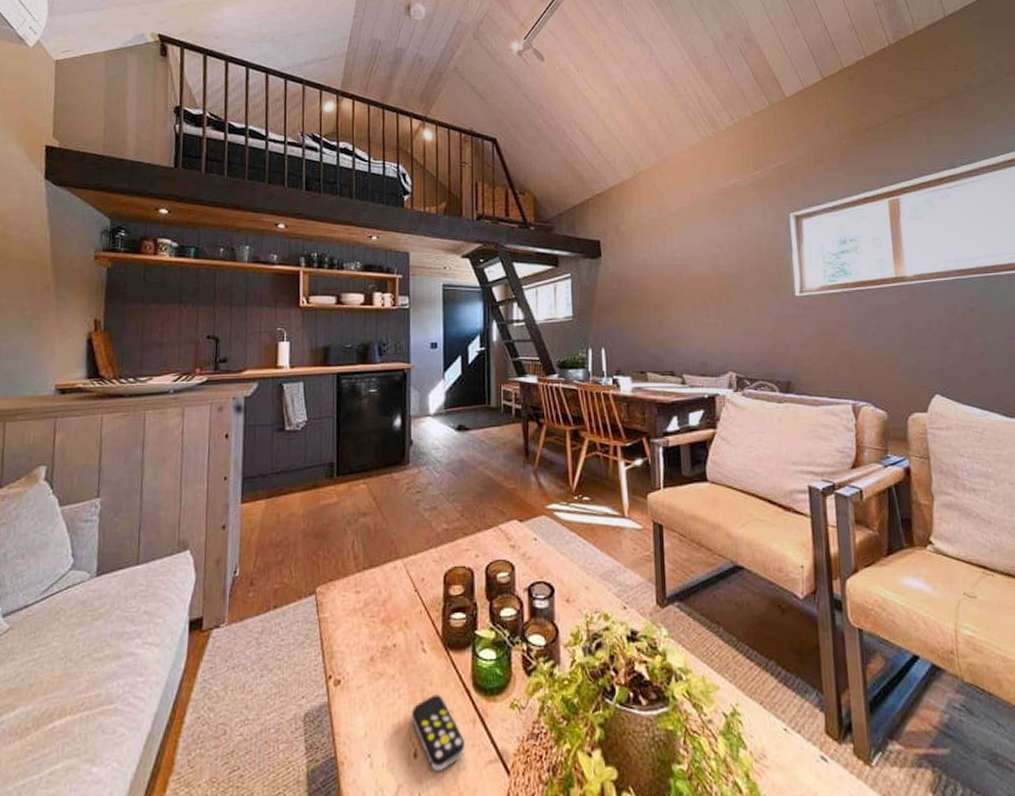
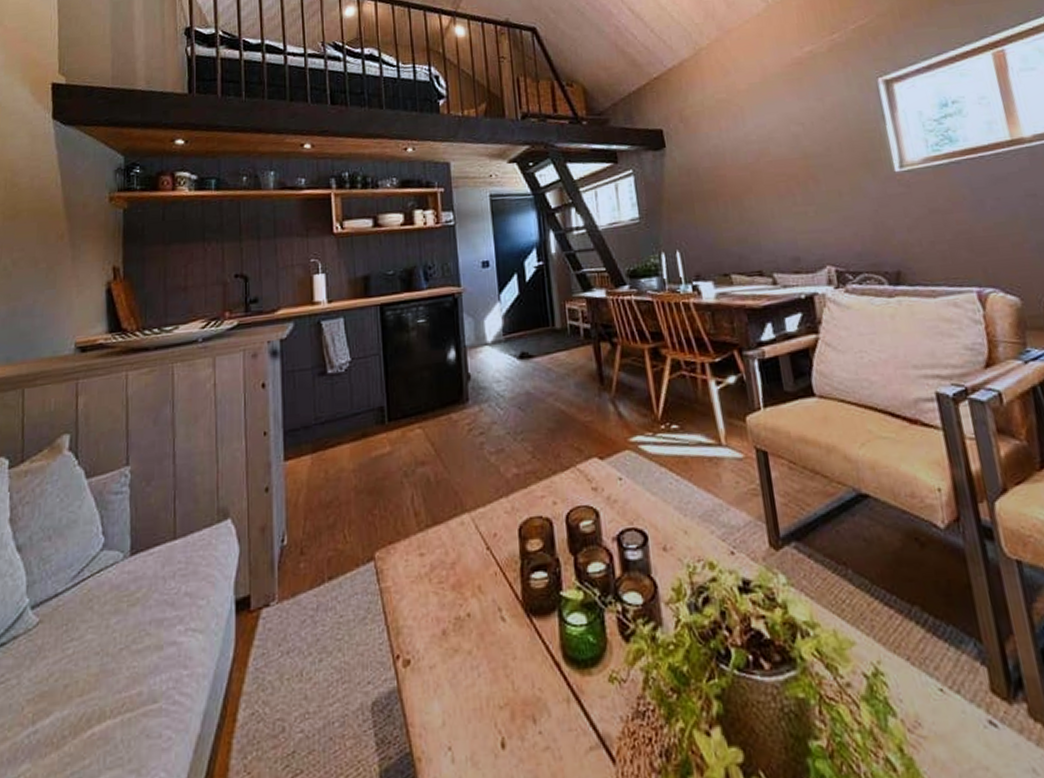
remote control: present [411,694,466,772] -> none [494,670,561,764]

